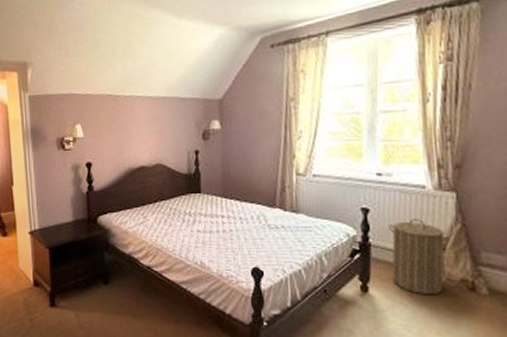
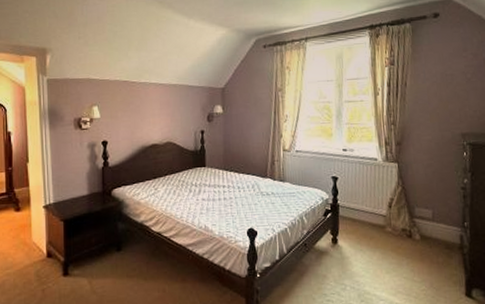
laundry hamper: present [389,219,450,295] -> none [352,184,394,243]

